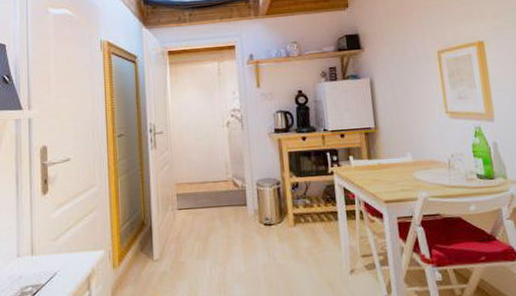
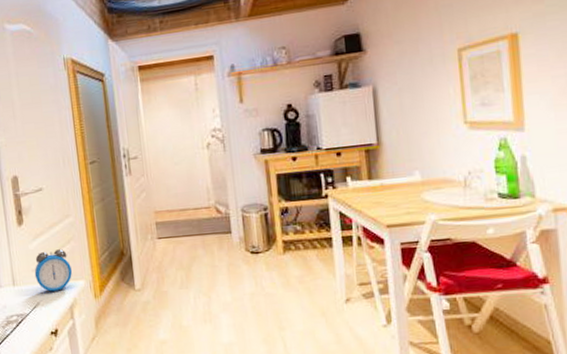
alarm clock: none [54,219,93,263] -> present [34,249,73,293]

